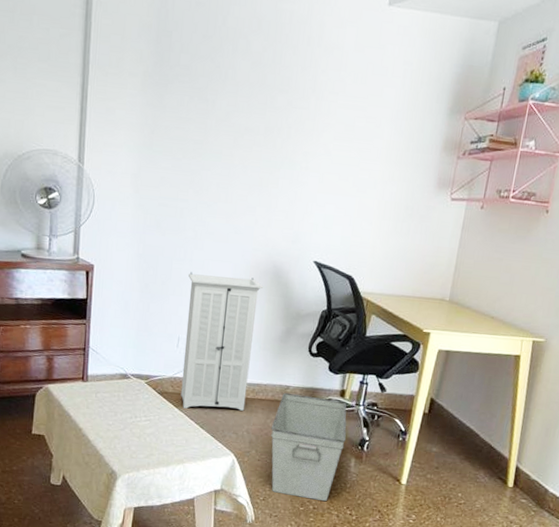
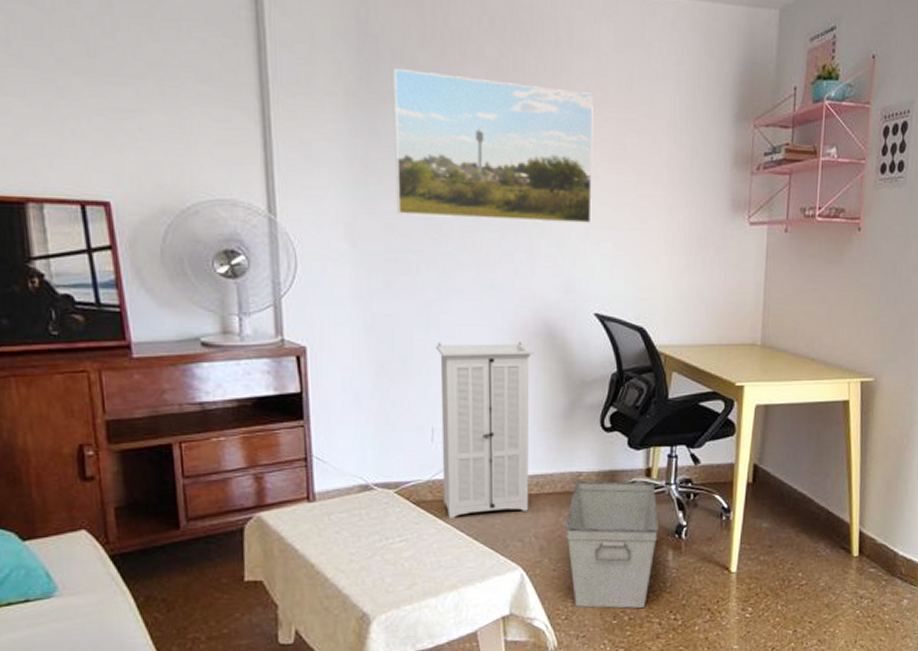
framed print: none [171,57,333,189] -> present [393,69,593,224]

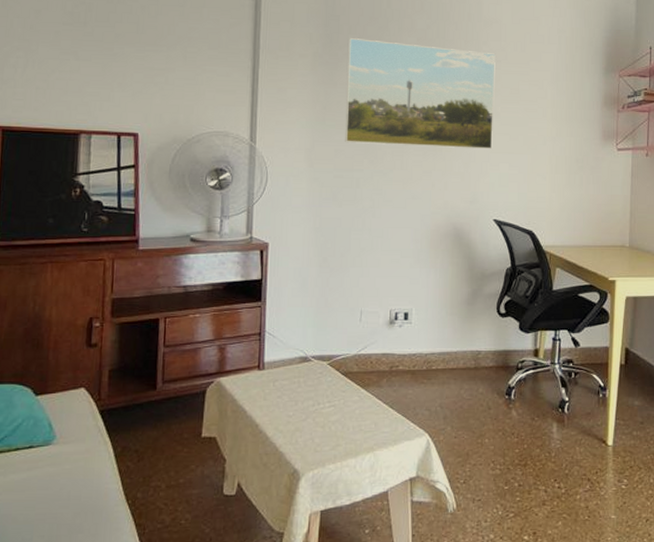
storage cabinet: present [436,342,534,518] -> none [366,240,445,388]
storage bin: present [565,480,660,609] -> none [465,358,546,476]

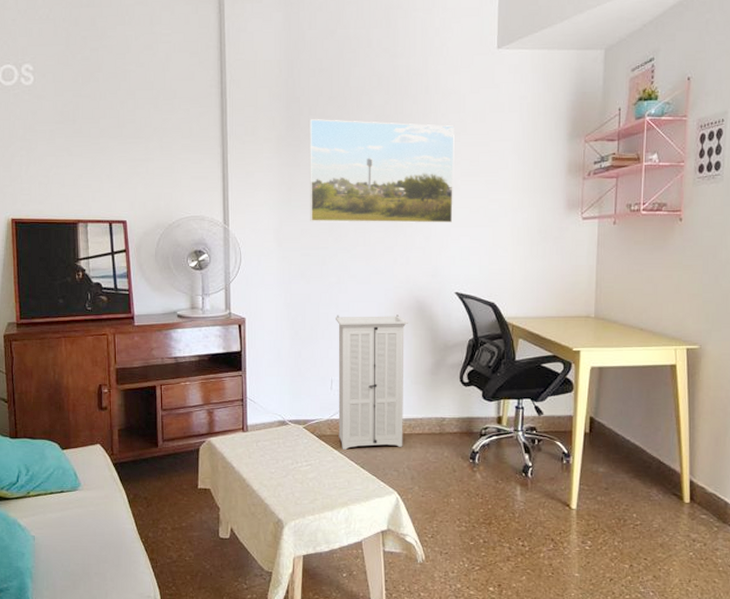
storage cabinet: none [366,240,445,388] -> present [336,314,408,450]

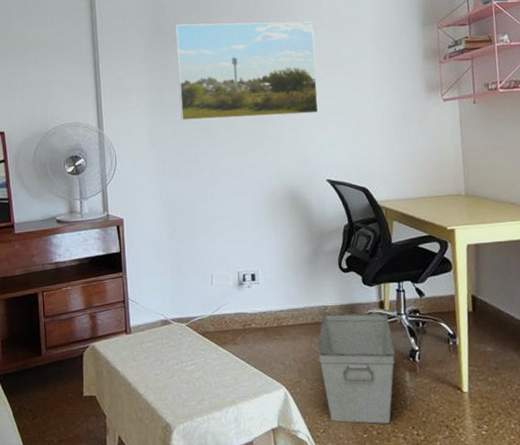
storage cabinet: present [336,314,408,450] -> none [212,205,288,346]
storage bin: none [431,424,509,534] -> present [317,313,396,424]

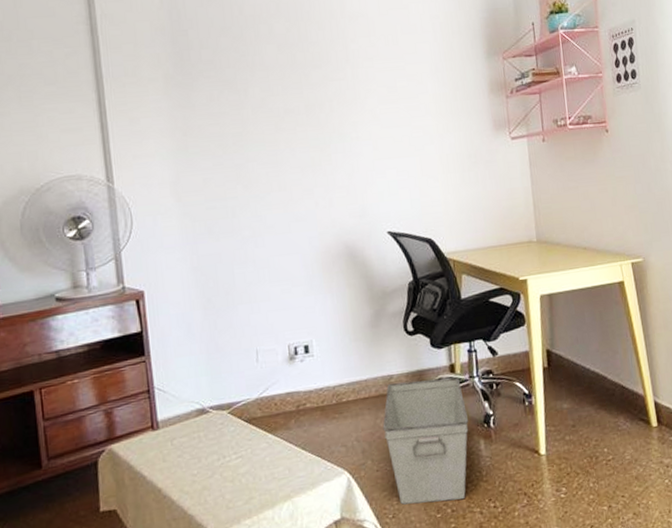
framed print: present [175,21,319,121] -> none [201,50,376,169]

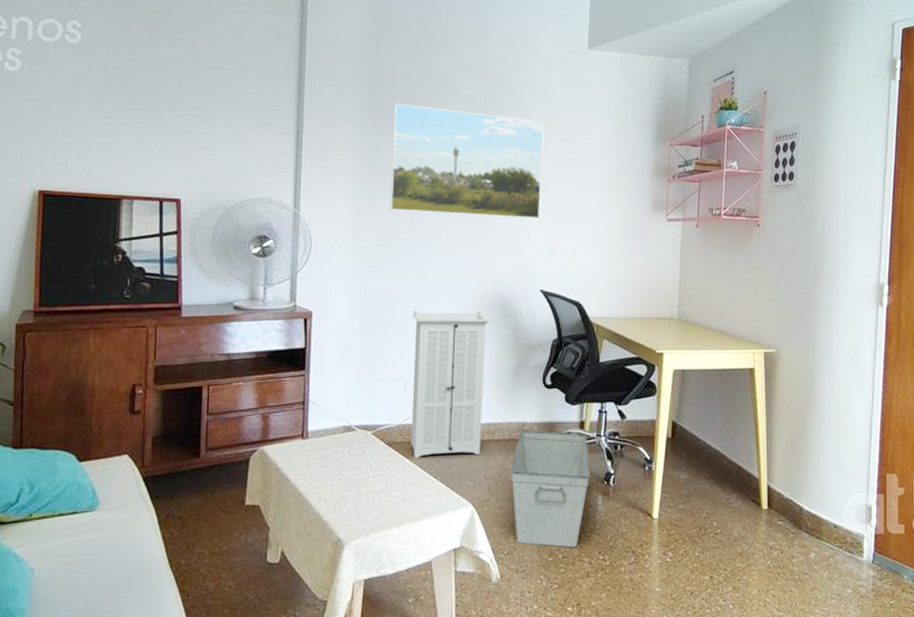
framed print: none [201,50,376,169] -> present [390,104,544,219]
storage cabinet: none [254,264,349,432] -> present [410,310,490,458]

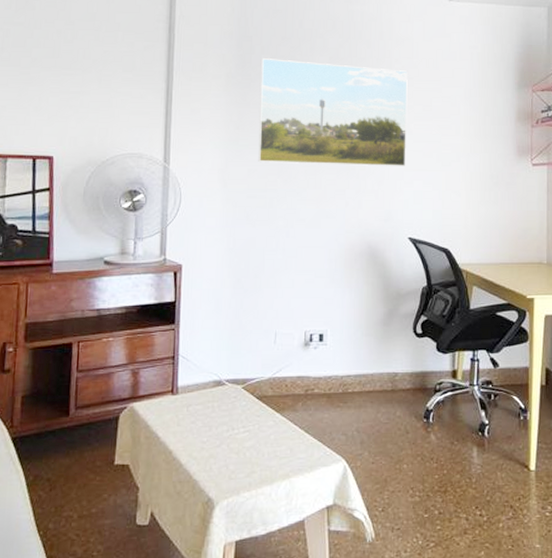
storage cabinet: present [410,310,490,458] -> none [281,261,359,412]
storage bin: present [510,430,591,548] -> none [382,380,465,504]

